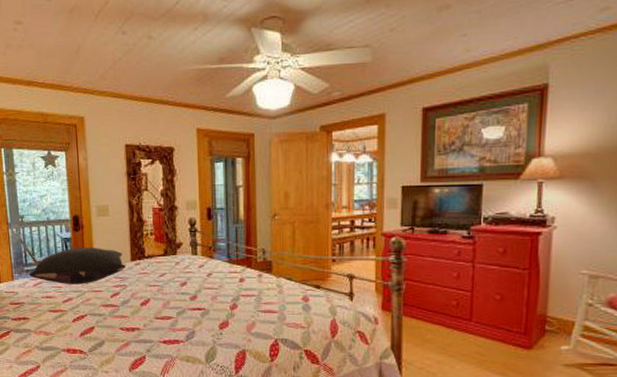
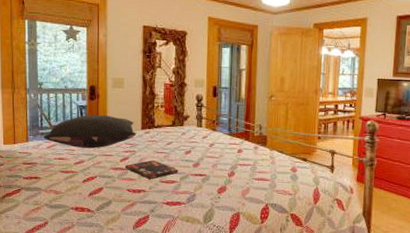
book: none [116,294,175,316] -> present [125,159,179,179]

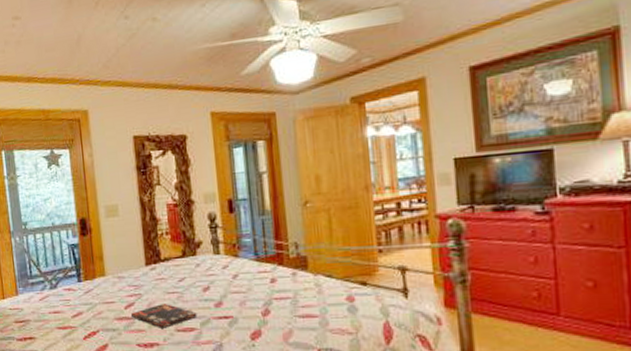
pillow: present [43,115,137,149] -> none [33,253,141,297]

